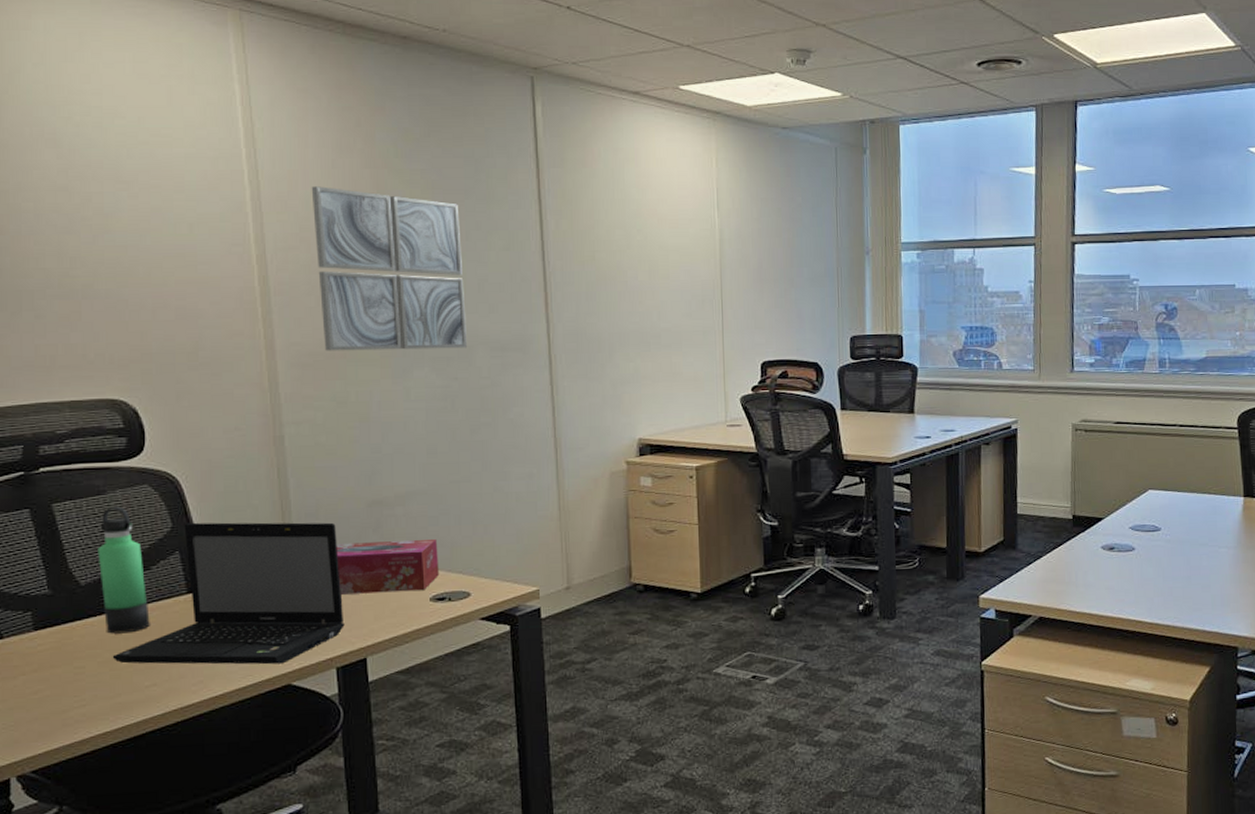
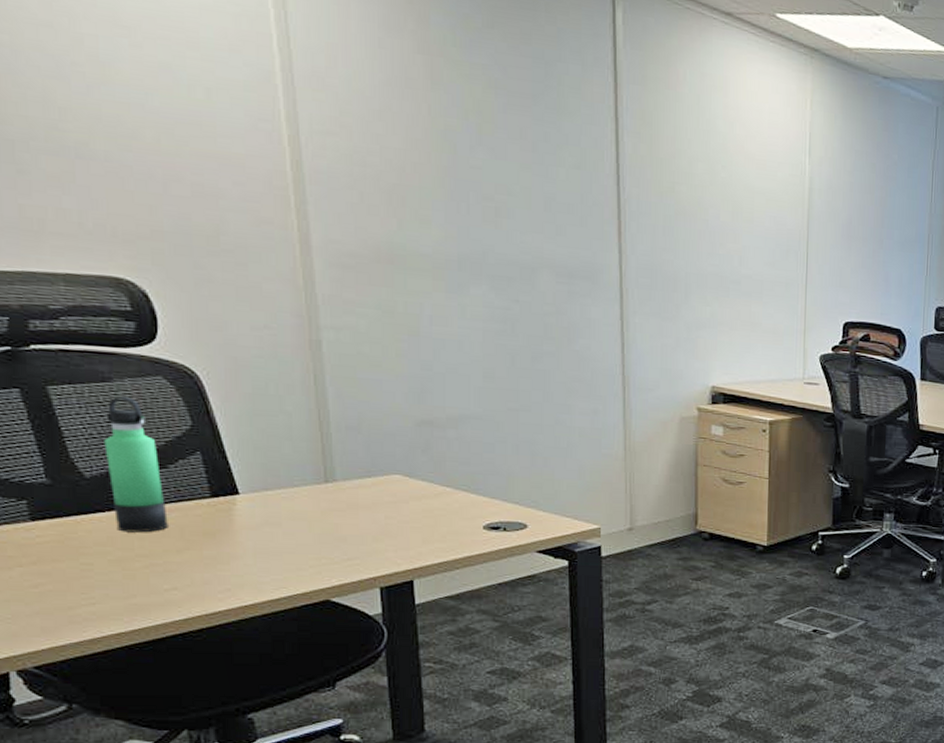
laptop: present [112,522,345,665] -> none [125,422,389,579]
wall art: present [311,186,467,351] -> none [353,65,530,270]
tissue box: present [336,538,439,595] -> none [380,461,493,518]

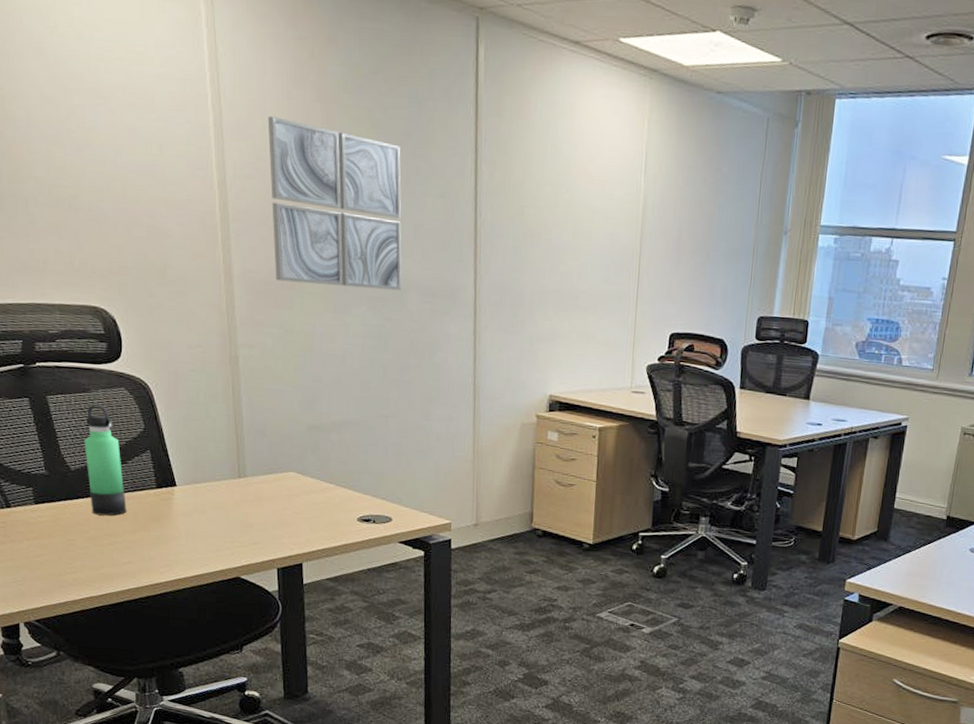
wall art: none [353,65,530,270] -> present [267,116,402,291]

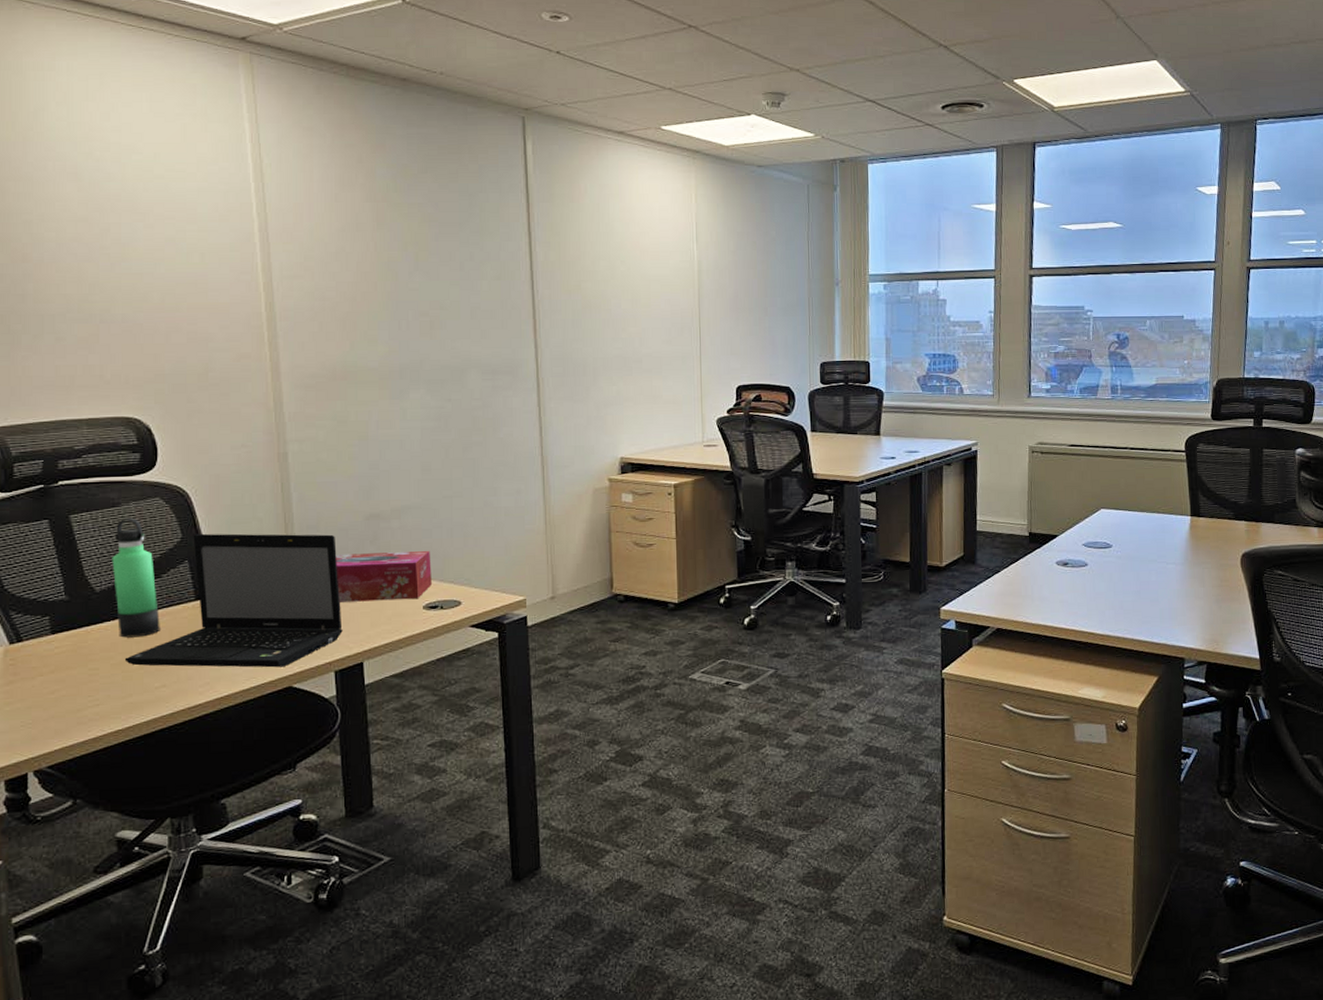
laptop: none [97,426,285,559] -> present [124,533,343,668]
wall art: present [267,116,402,291] -> none [315,219,460,374]
tissue box: none [280,460,367,510] -> present [335,550,432,602]

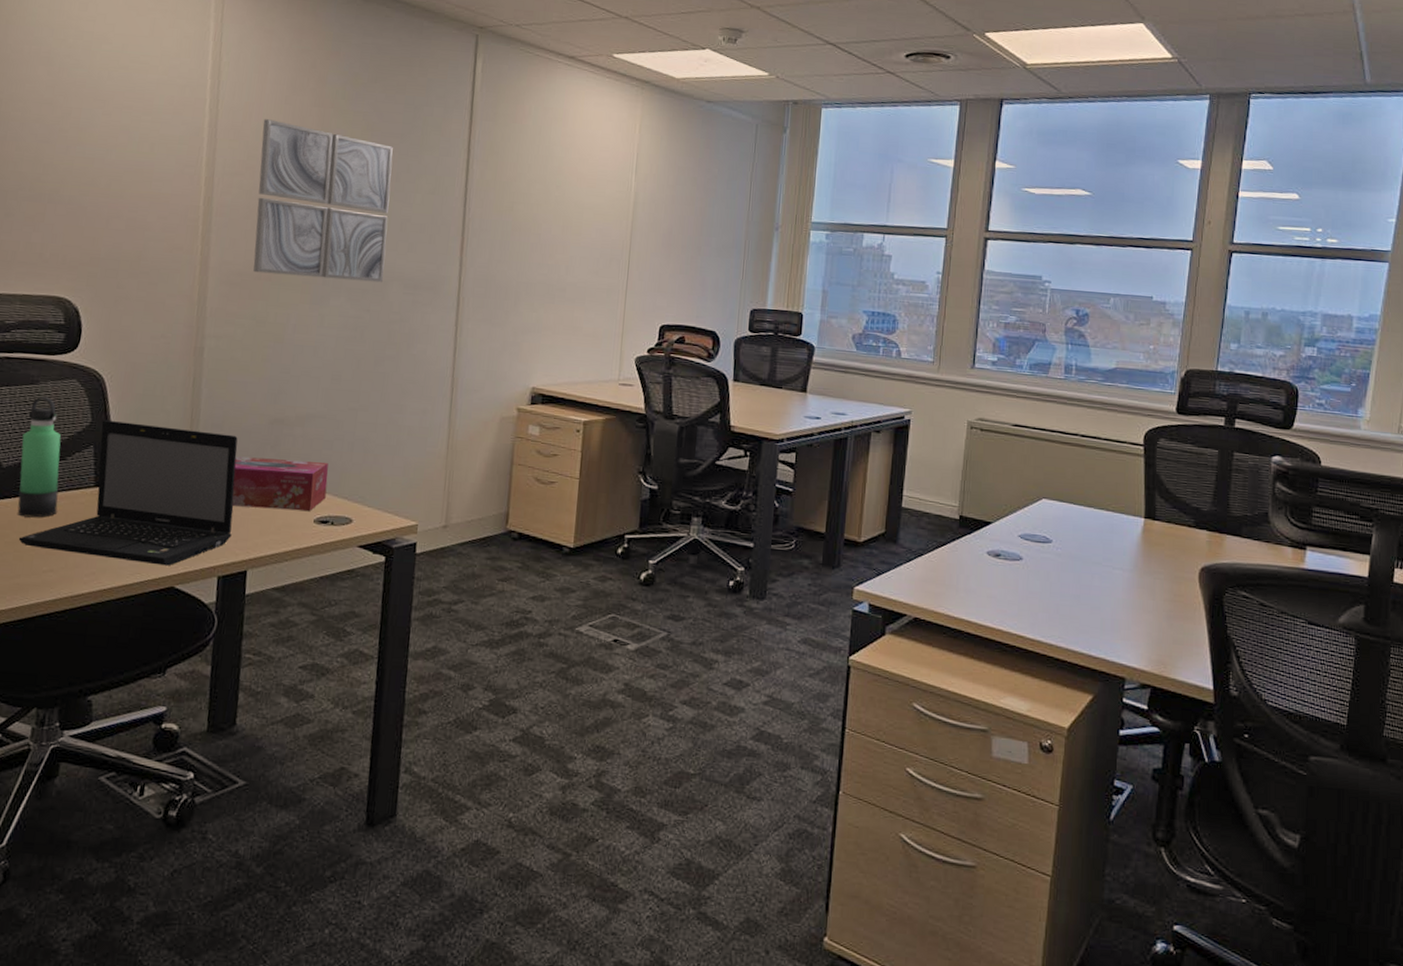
wall art: none [315,219,460,374] -> present [253,119,393,283]

